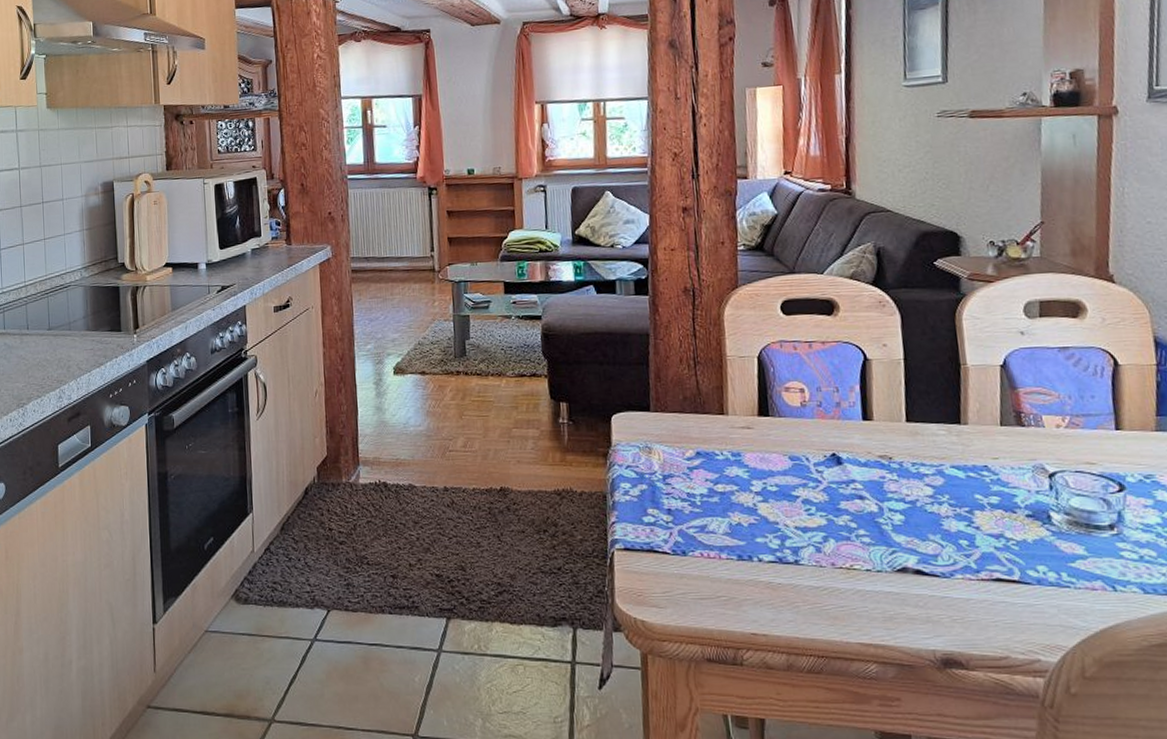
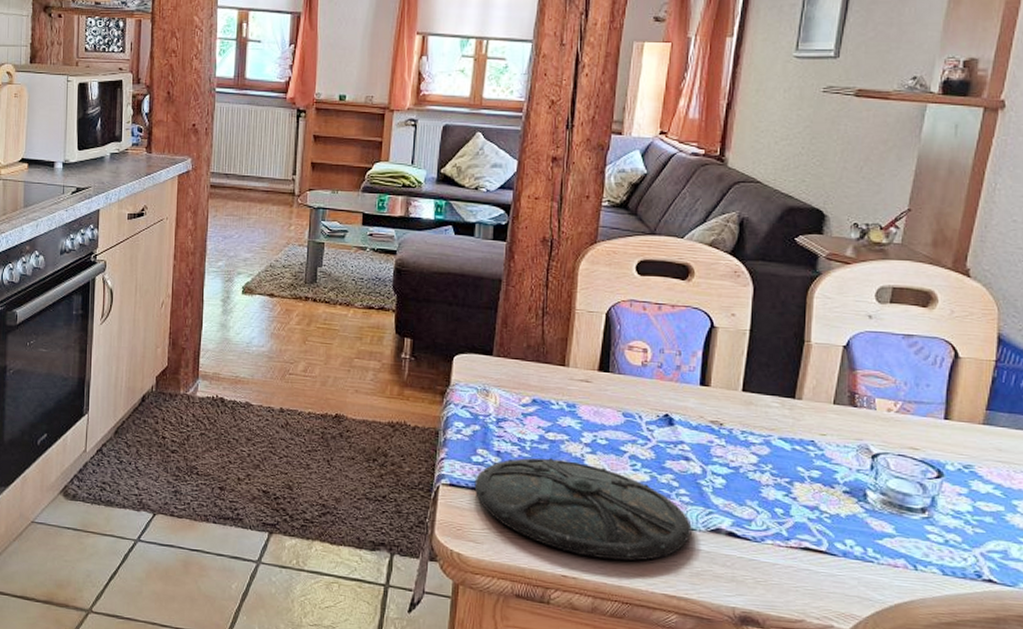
plate: none [649,511,878,612] -> present [474,457,692,561]

